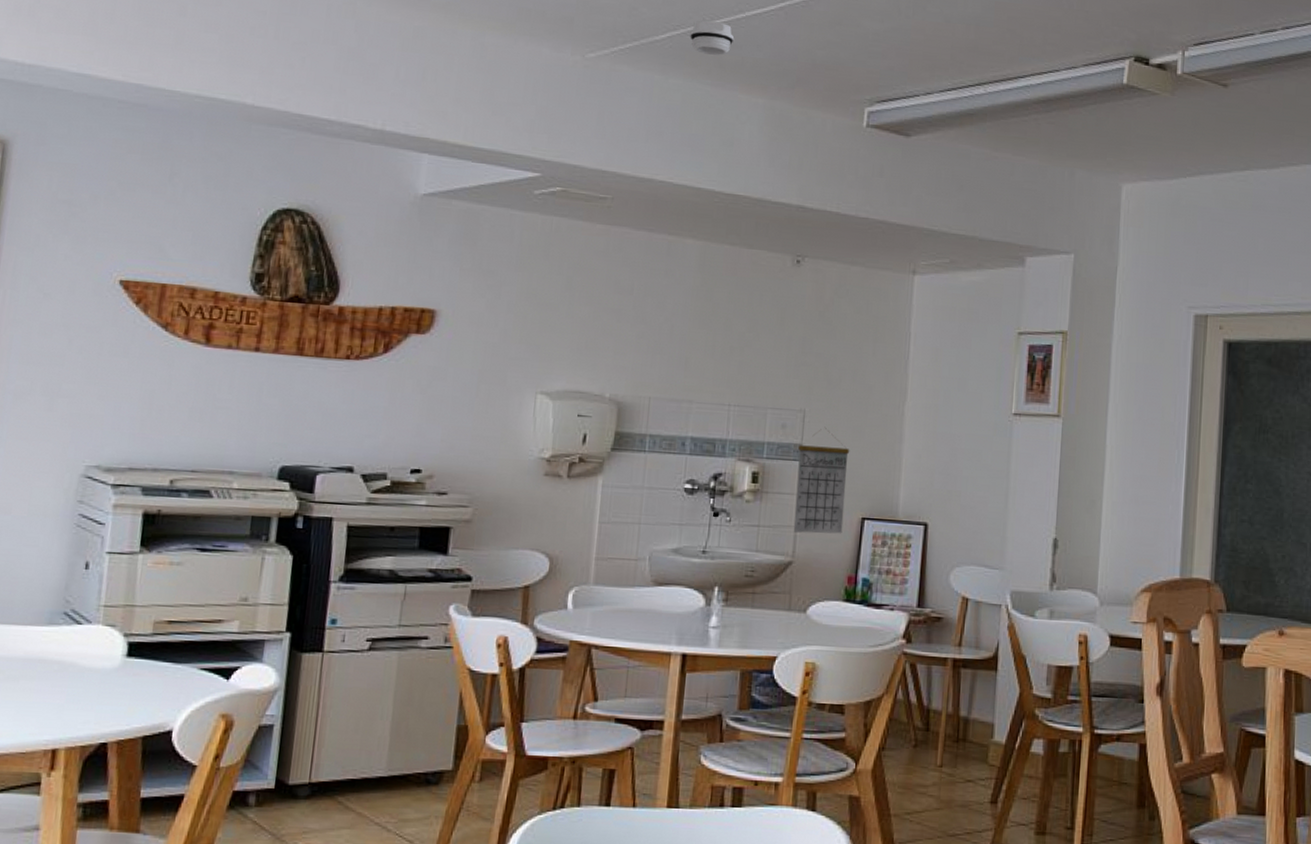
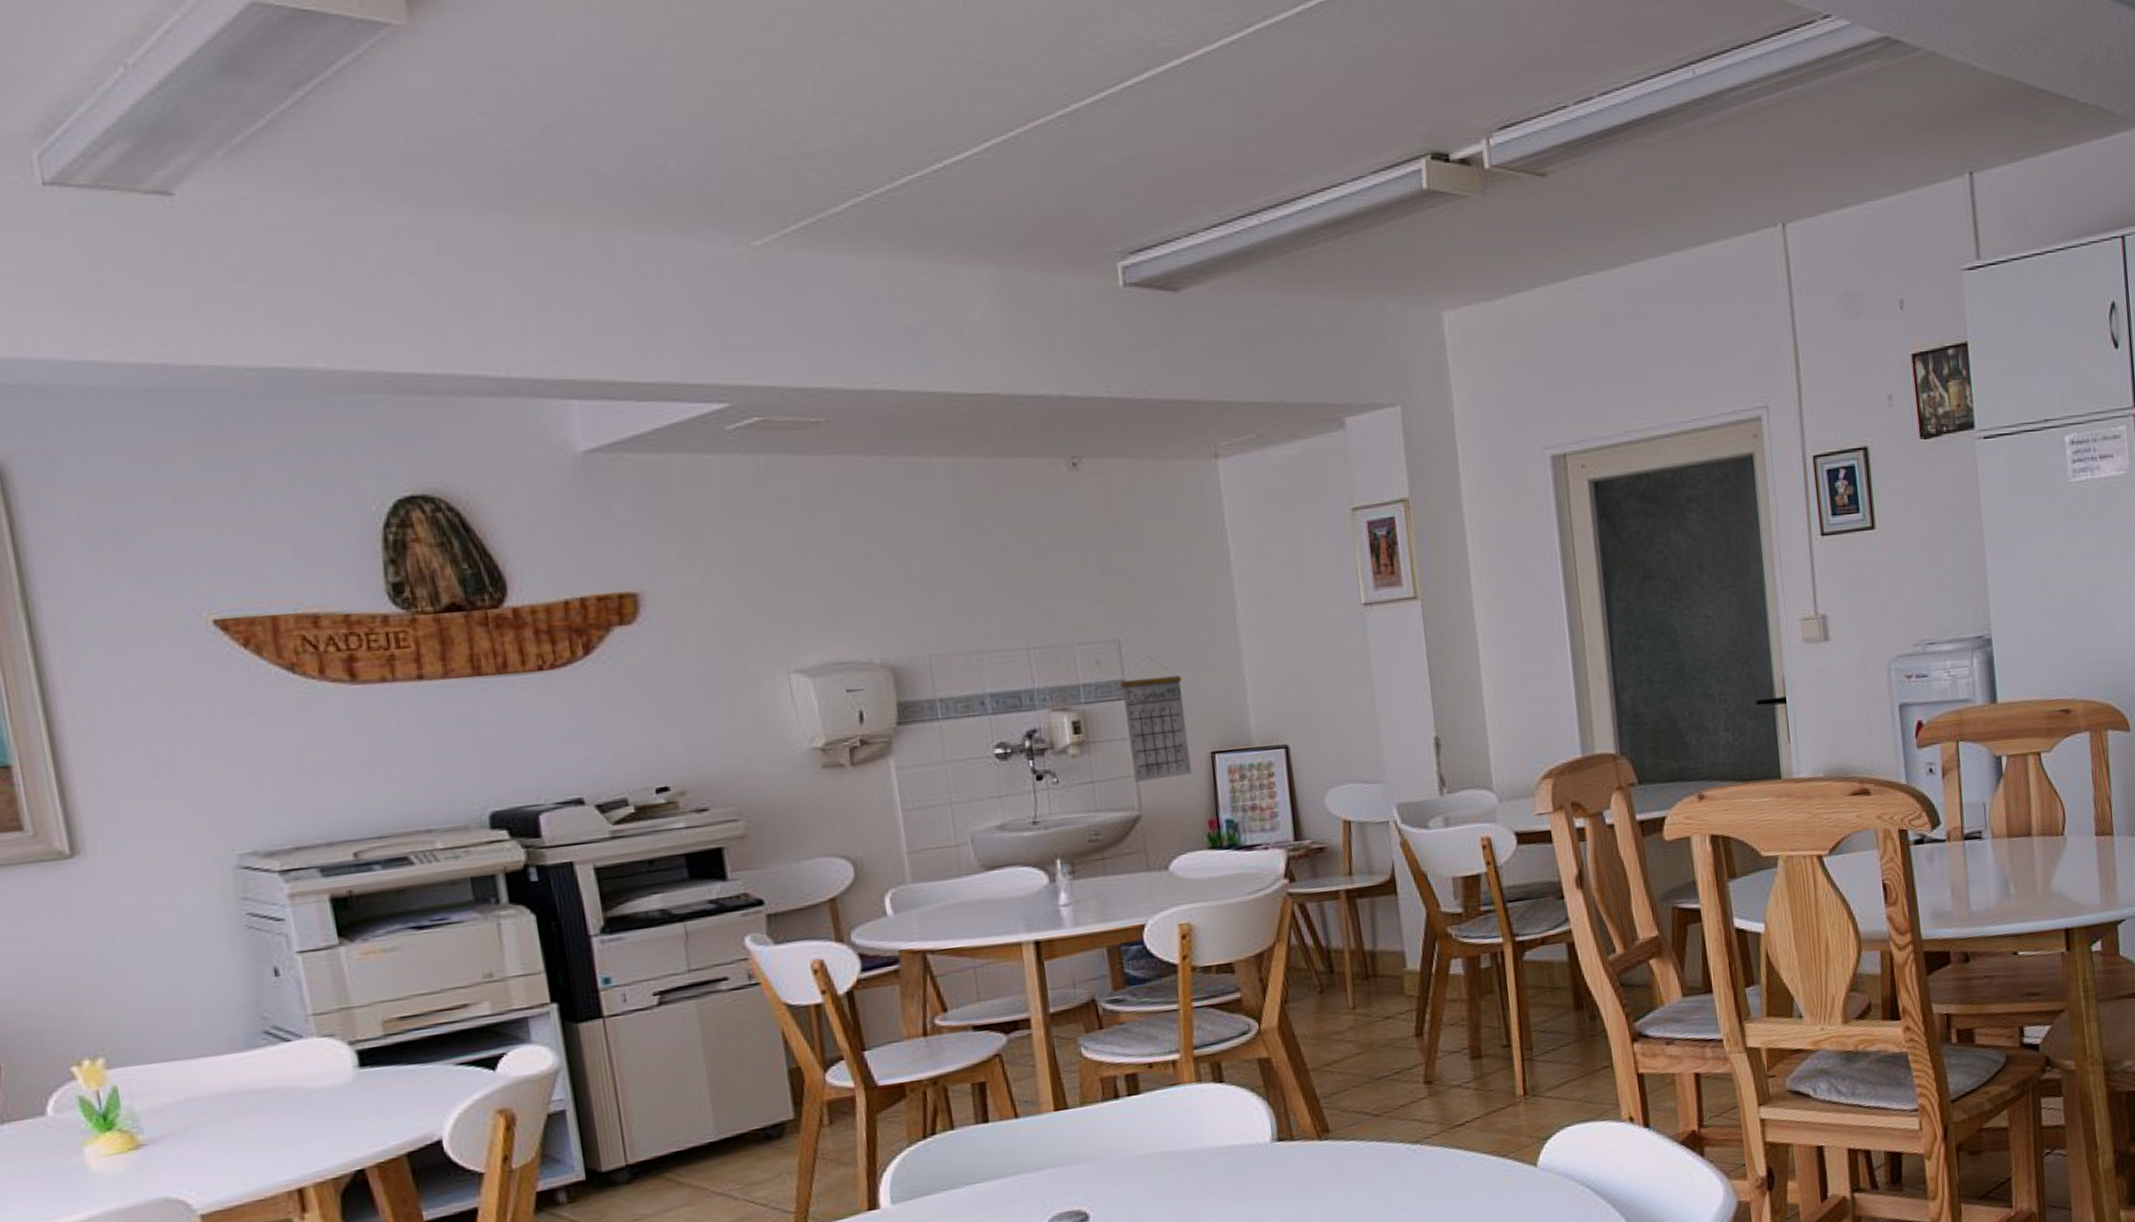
smoke detector: present [690,20,735,55] -> none [878,178,936,222]

